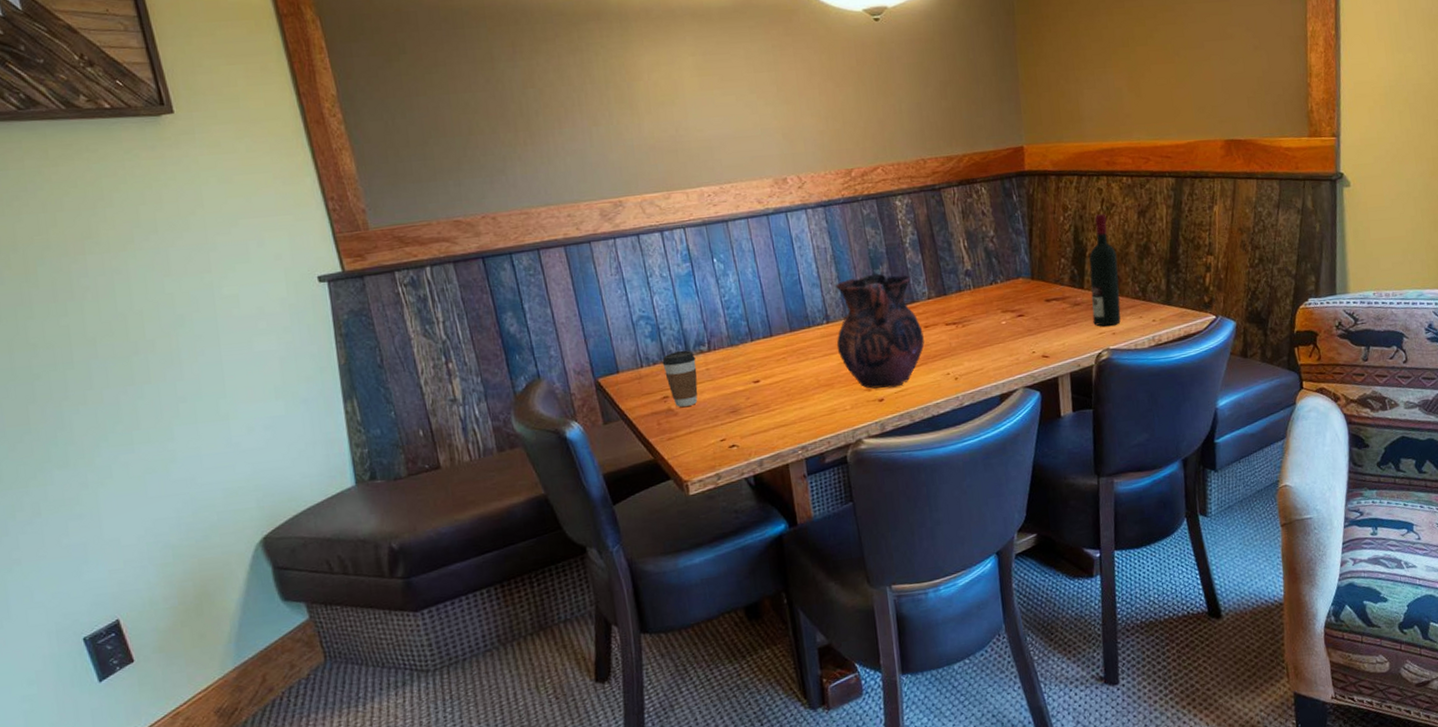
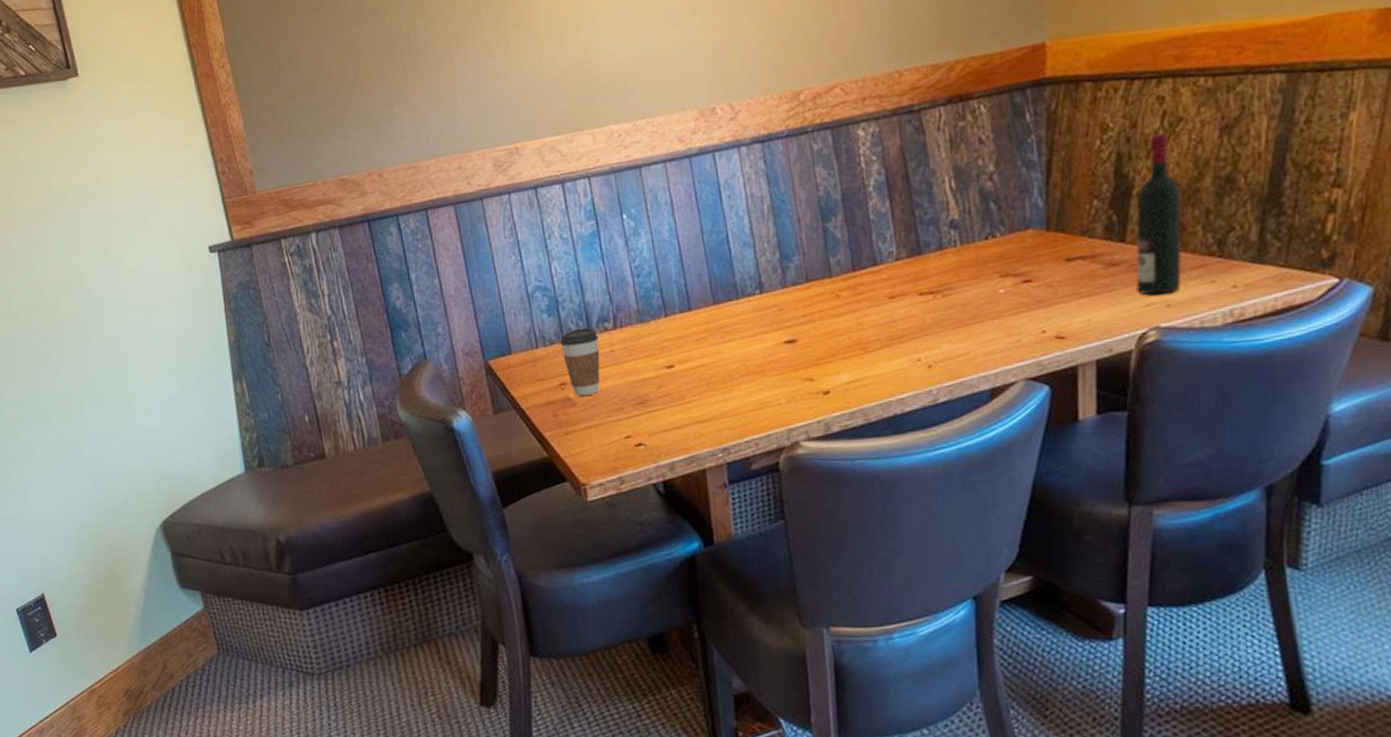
vase: present [836,273,925,389] -> none [771,227,888,378]

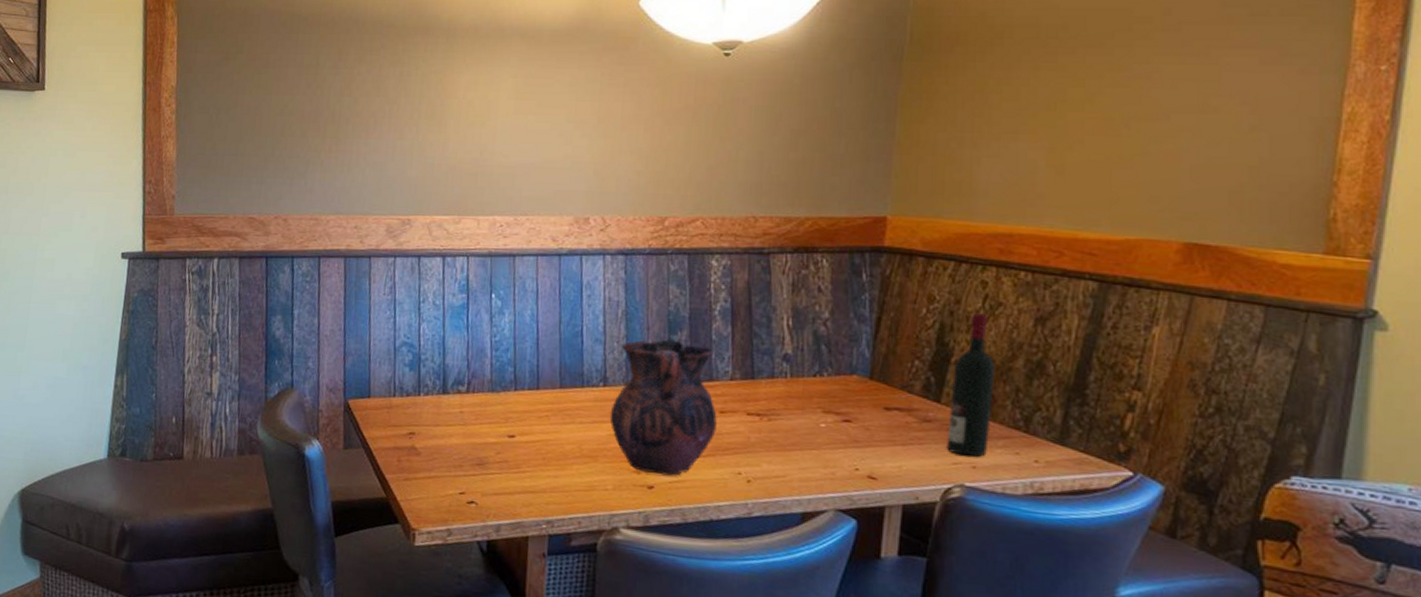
coffee cup: present [560,328,601,396] -> none [416,387,451,448]
vase: none [771,227,888,378] -> present [609,339,717,476]

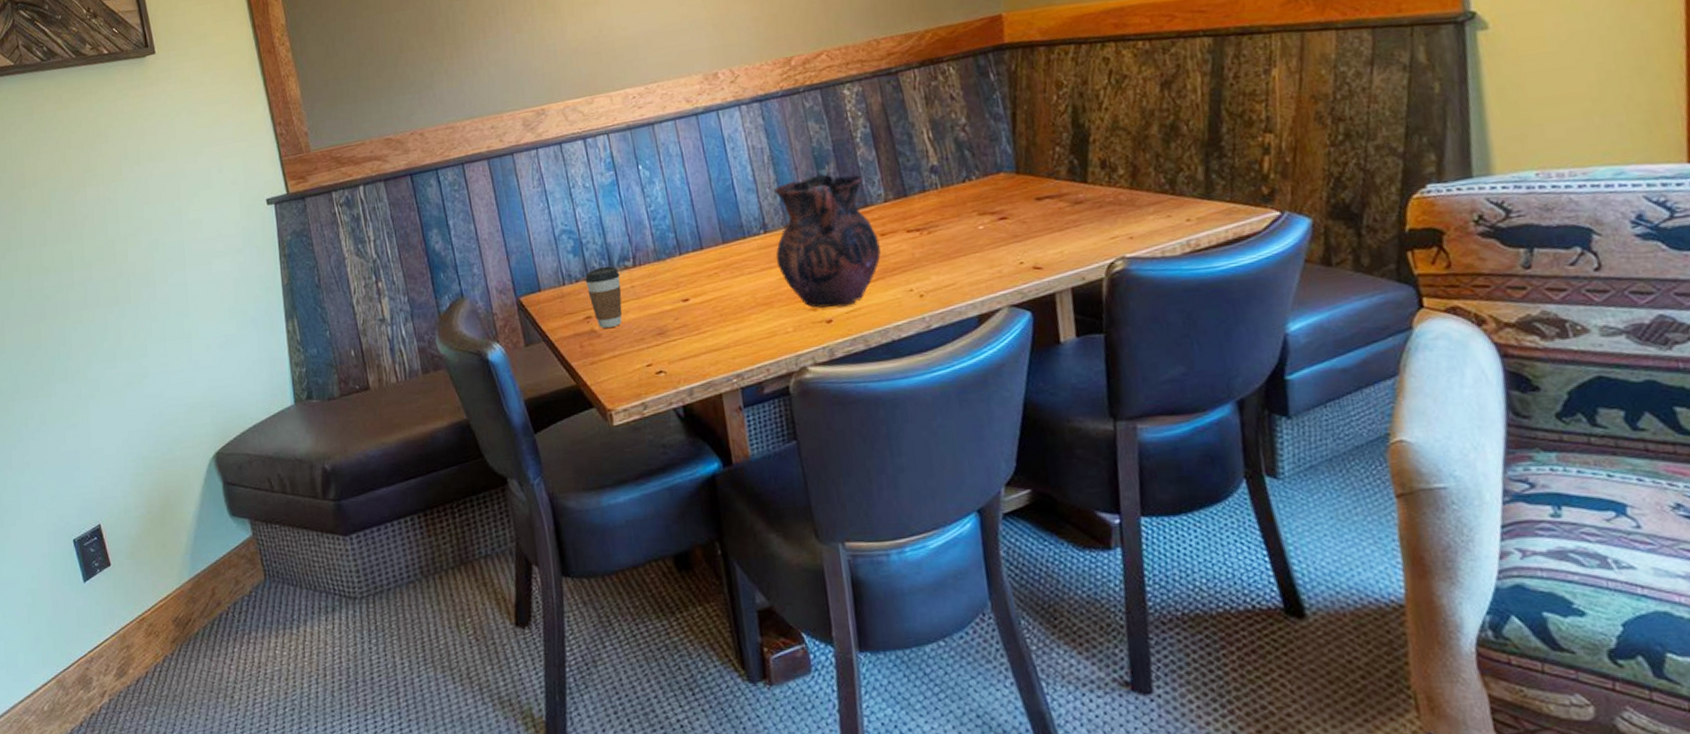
coffee cup: none [416,387,451,448] -> present [585,266,623,328]
wine bottle: present [947,313,995,457] -> none [1093,88,1141,229]

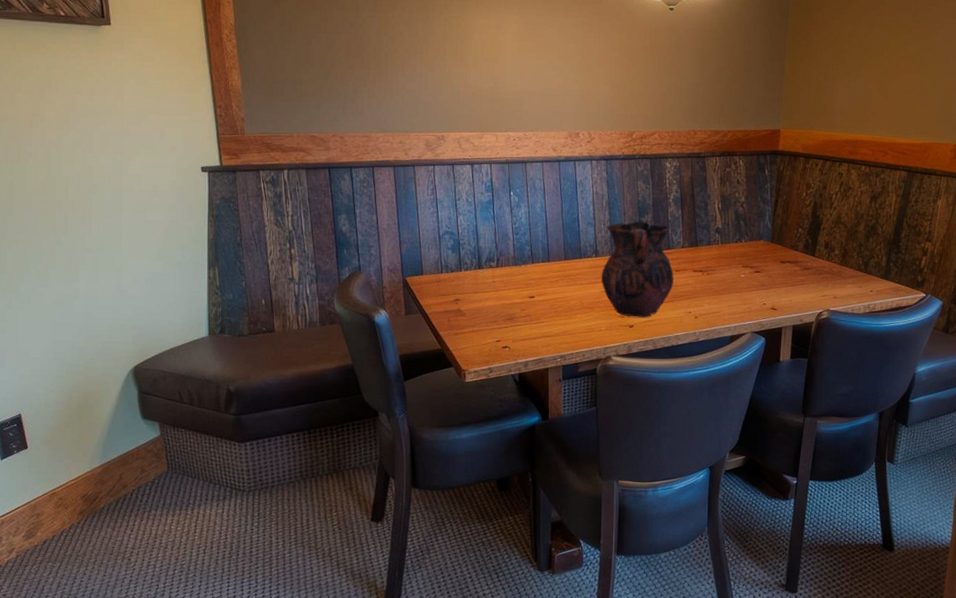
coffee cup: present [585,266,623,328] -> none [458,264,485,309]

